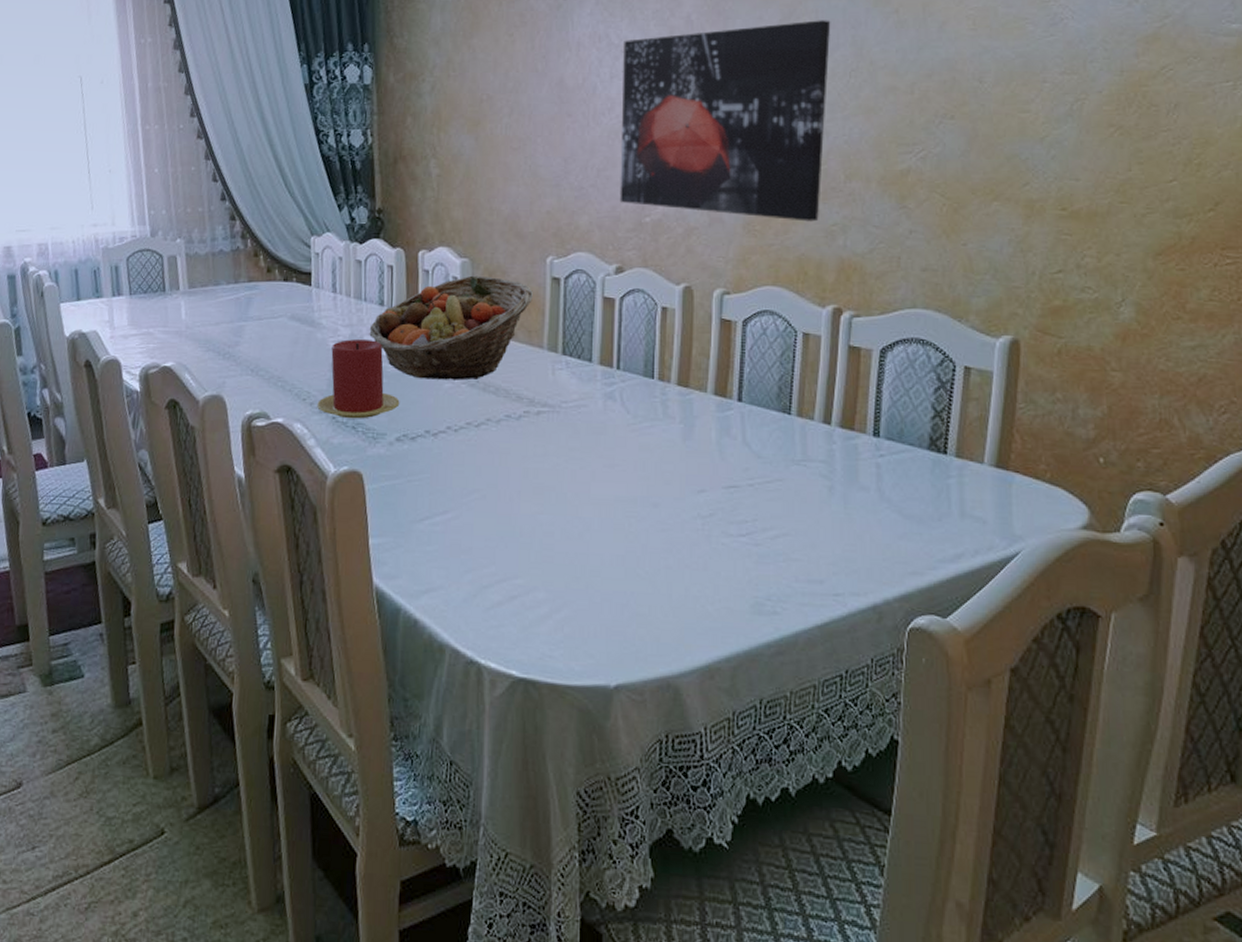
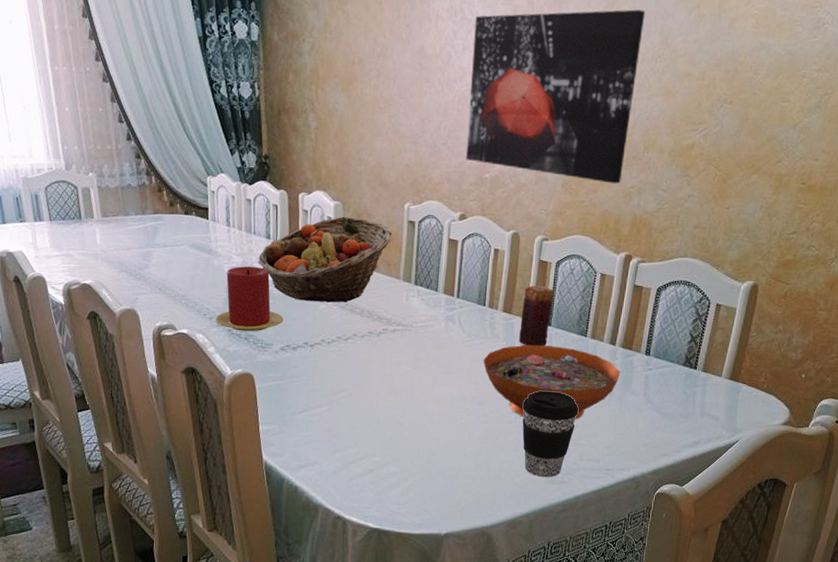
decorative bowl: none [655,426,842,526] -> present [483,344,621,420]
candle: none [701,350,743,429] -> present [519,285,554,346]
coffee cup: none [711,487,788,606] -> present [522,390,579,478]

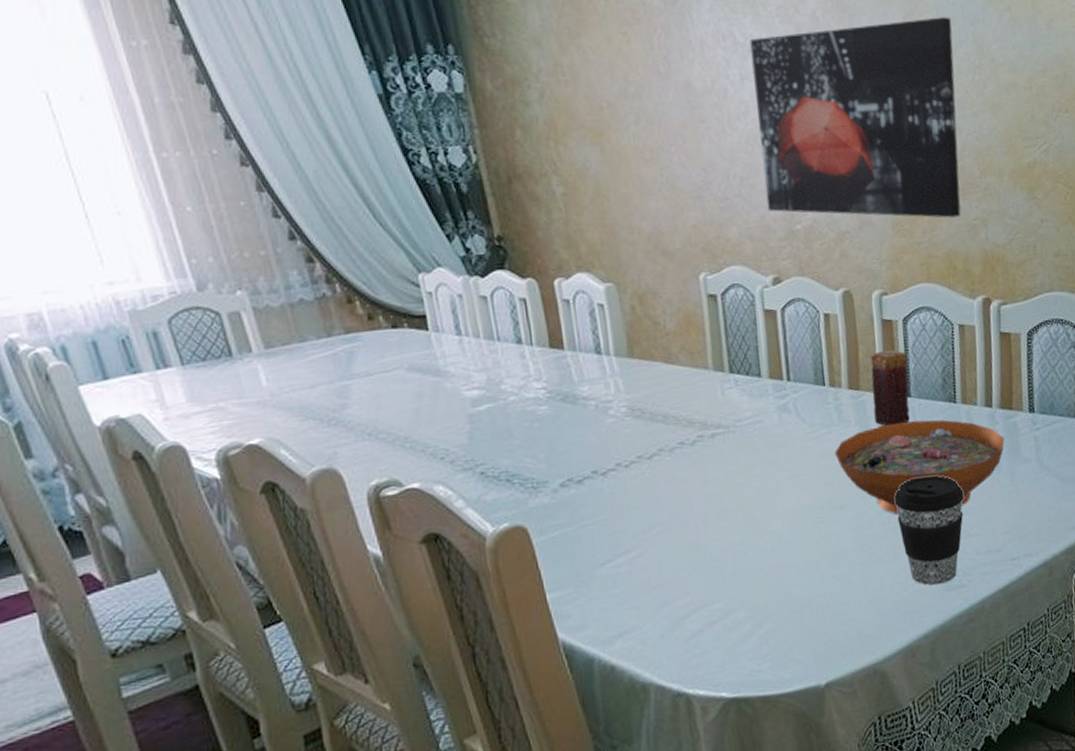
candle: present [216,266,284,332] -> none [459,382,559,472]
fruit basket: present [258,216,394,303] -> none [509,299,691,418]

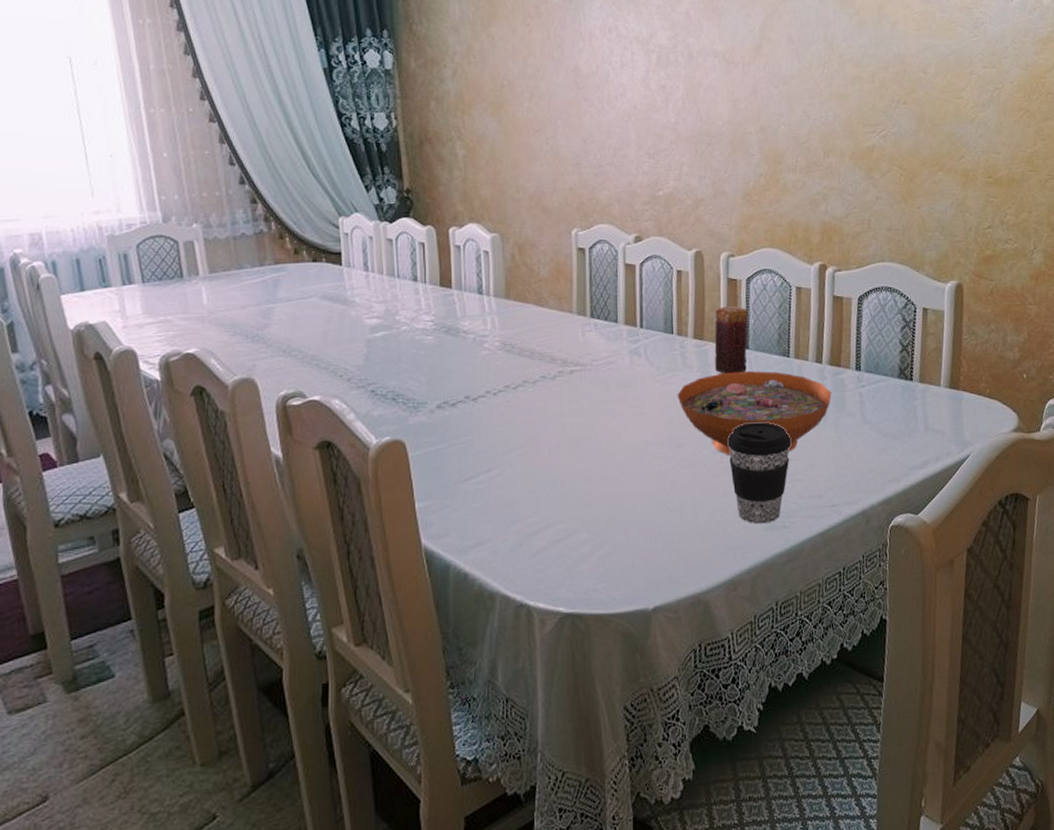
wall art: present [750,17,961,218] -> none [631,18,807,192]

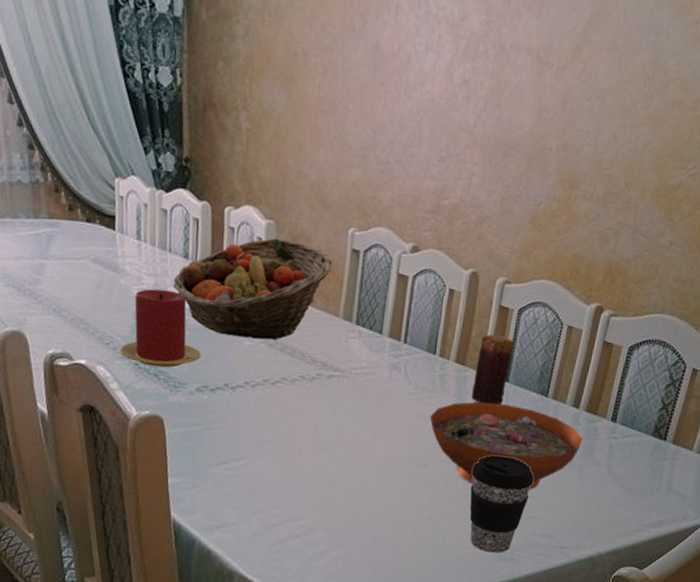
candle: none [355,314,439,391] -> present [120,289,201,368]
fruit basket: none [404,249,562,349] -> present [173,238,334,340]

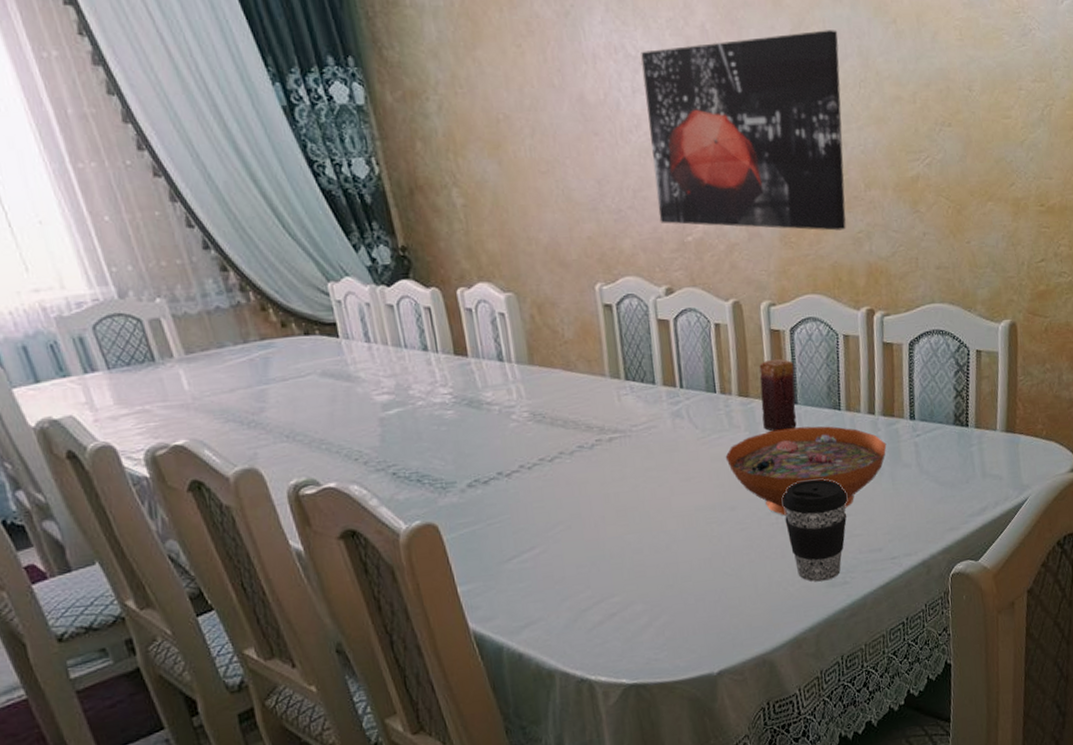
candle: present [120,289,201,368] -> none [372,388,465,473]
fruit basket: present [173,238,334,340] -> none [416,309,588,422]
wall art: none [422,10,637,224] -> present [641,30,846,231]

